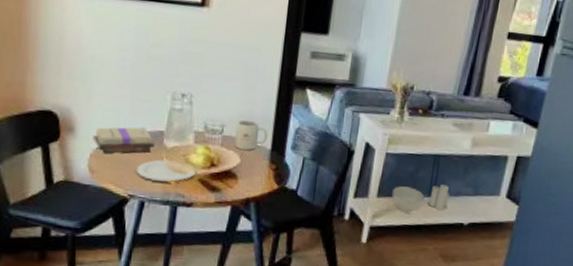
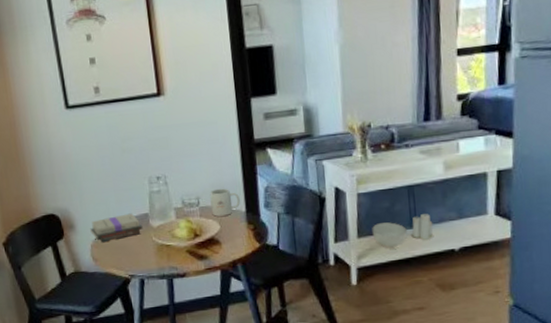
plate: present [135,159,197,183] -> none [131,237,184,259]

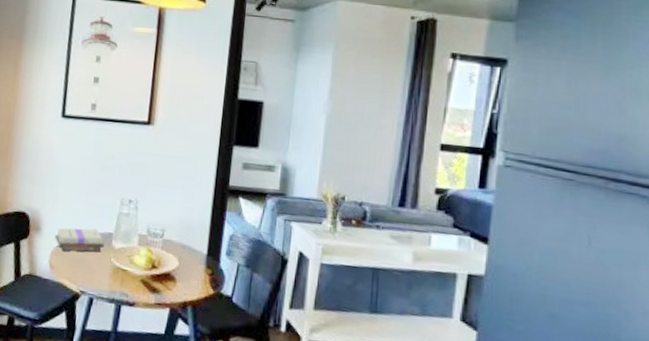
mug: present [209,188,240,217] -> none [173,225,204,255]
bowl: present [372,222,407,248] -> none [329,299,366,330]
candle: present [411,213,434,241] -> none [369,300,394,331]

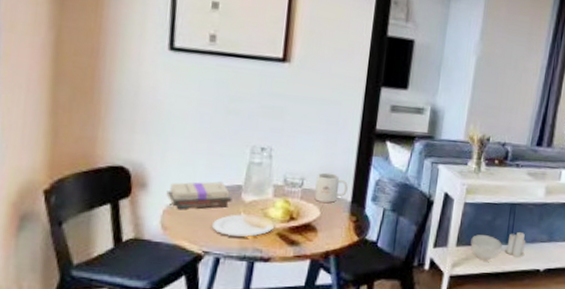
plate: none [87,259,140,282] -> present [211,214,275,238]
mug: none [173,225,204,255] -> present [314,172,348,204]
bowl: none [329,299,366,330] -> present [470,235,502,261]
candle: none [369,300,394,331] -> present [505,231,526,258]

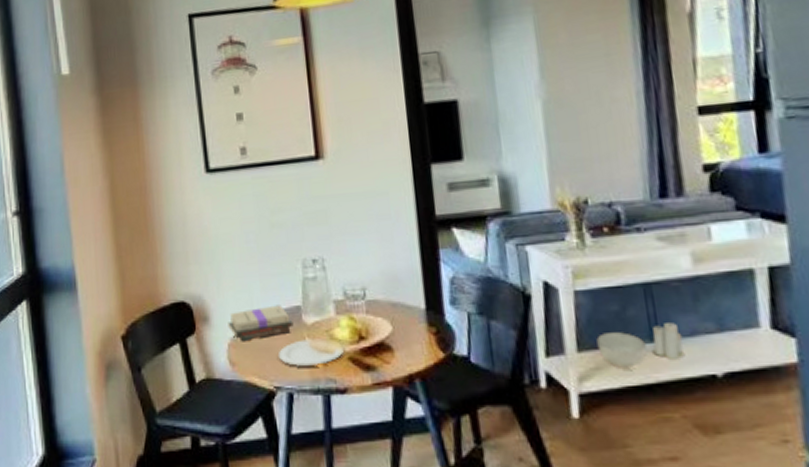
mug: present [314,172,348,204] -> none [379,277,418,315]

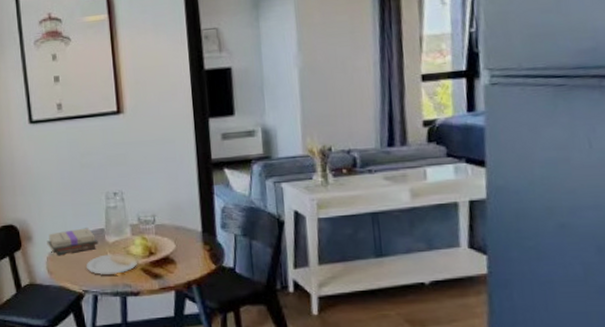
bowl: present [596,332,647,368] -> none [333,250,372,277]
candle: present [652,321,686,361] -> none [376,242,402,272]

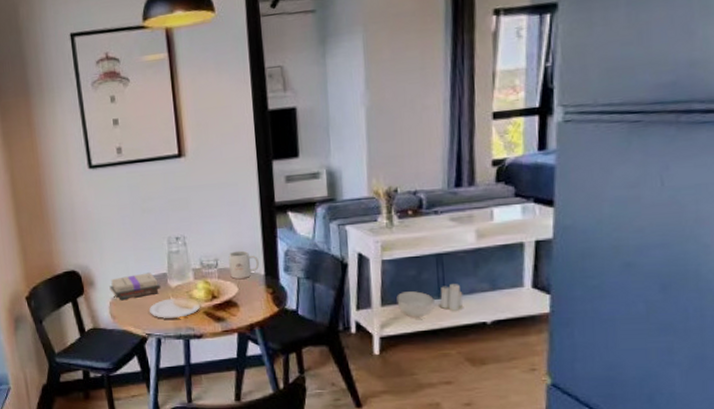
mug: none [166,206,196,236] -> present [228,250,259,280]
bowl: none [333,250,372,277] -> present [396,291,435,318]
candle: none [376,242,402,272] -> present [439,283,464,312]

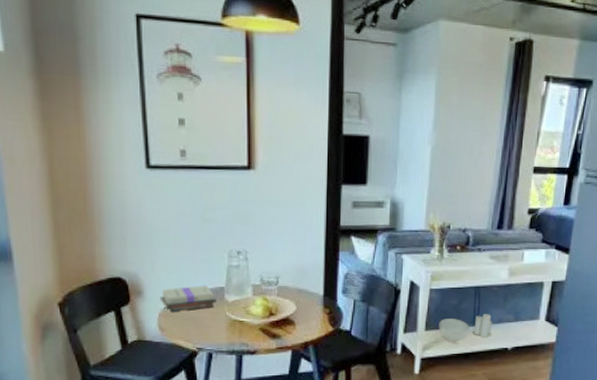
plate: present [148,297,201,319] -> none [201,313,257,334]
mug: present [228,250,259,280] -> none [290,270,319,299]

